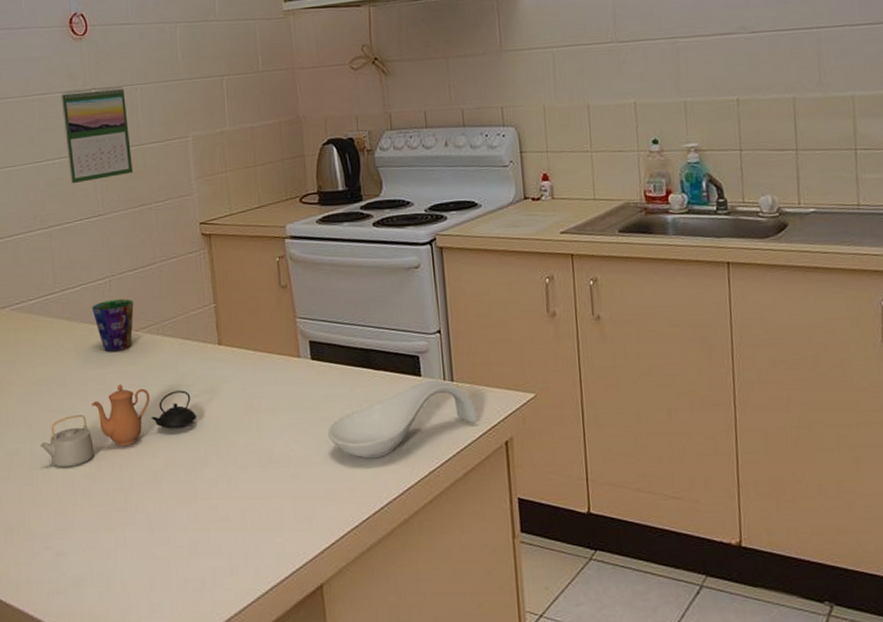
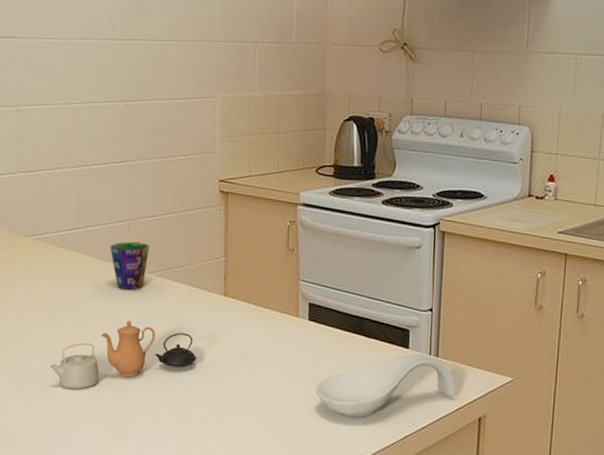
calendar: present [61,87,134,184] -> none [100,38,162,129]

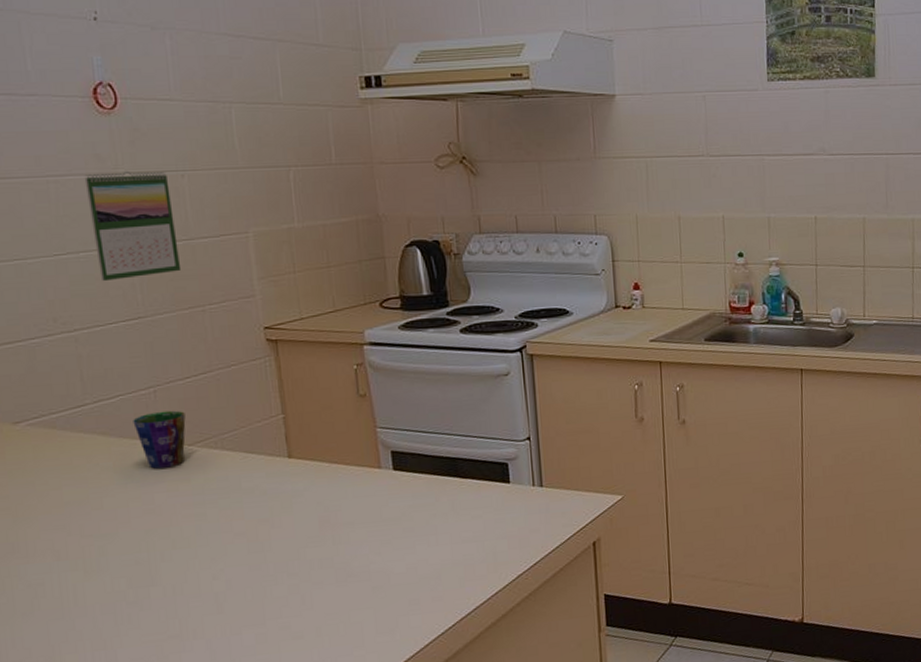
teapot: present [49,320,197,389] -> none [71,504,265,597]
calendar: none [100,38,162,129] -> present [84,170,182,282]
spoon rest: present [315,354,457,417] -> none [411,486,567,567]

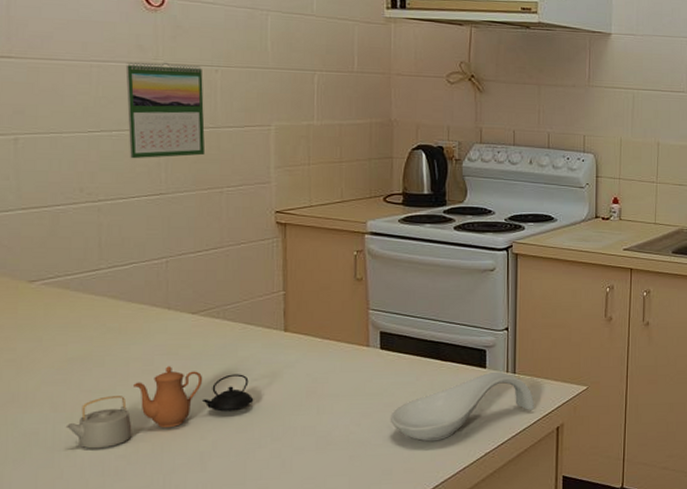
teapot: none [71,504,265,597] -> present [65,366,254,449]
cup: present [133,410,186,469] -> none [143,280,193,333]
spoon rest: none [411,486,567,567] -> present [390,372,535,442]

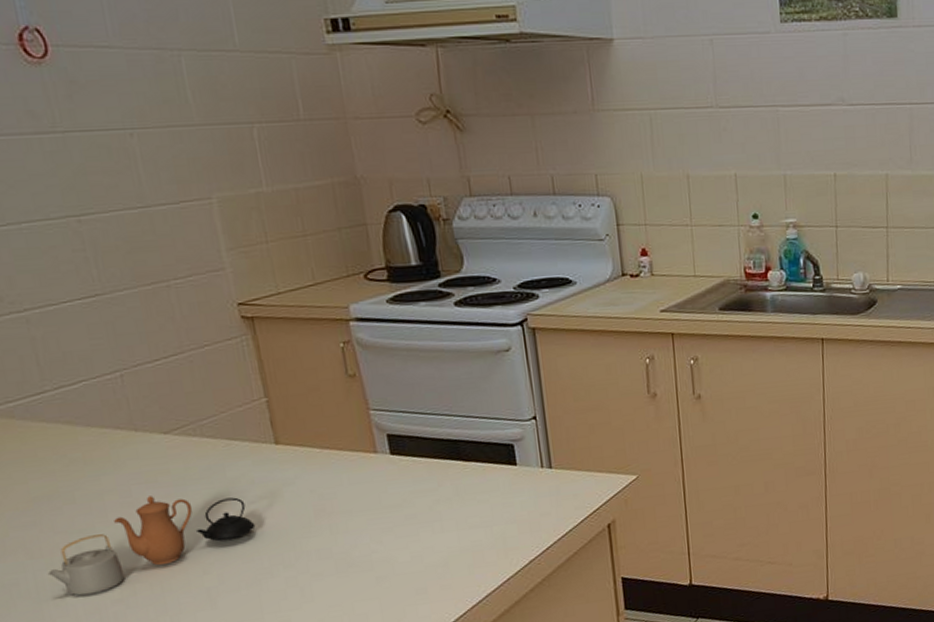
calendar: present [125,62,206,159] -> none [18,129,140,256]
spoon rest: present [390,372,535,442] -> none [414,468,580,554]

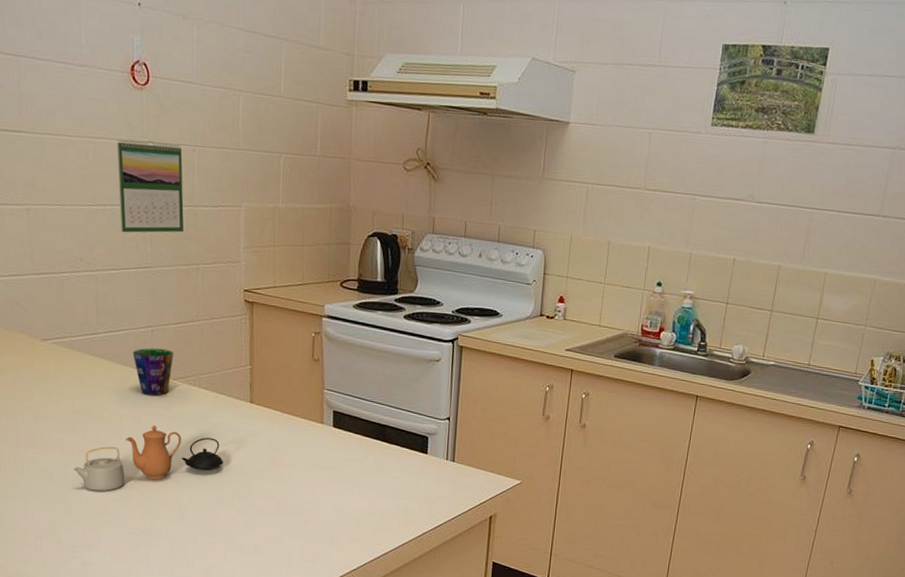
calendar: none [18,129,140,256] -> present [116,140,184,233]
cup: none [100,395,161,459] -> present [133,347,174,396]

